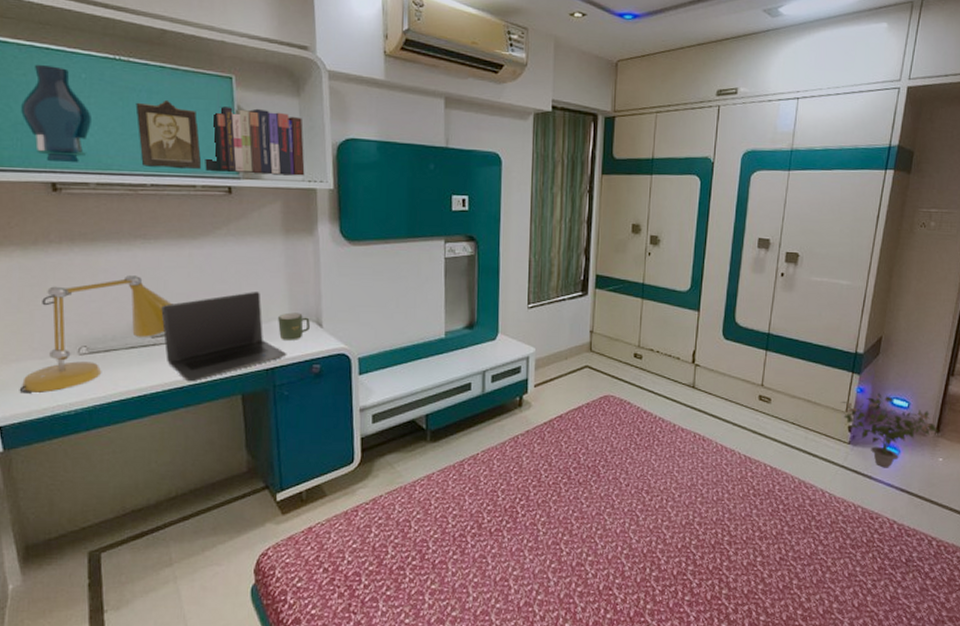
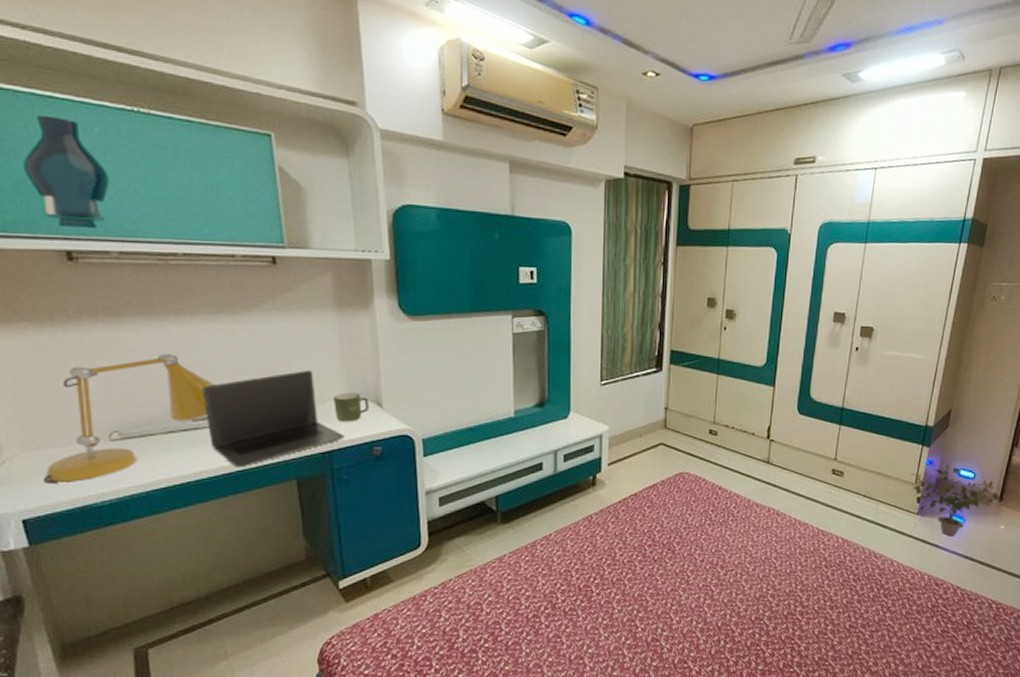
photo frame: present [135,99,202,170] -> none [160,158,241,237]
books: present [205,106,305,176] -> none [244,167,358,246]

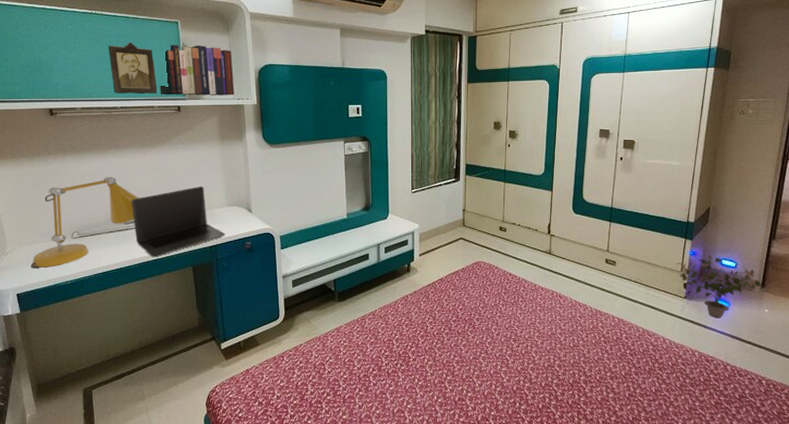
vase: present [22,116,111,229] -> none [25,21,77,94]
photo frame: none [160,158,241,237] -> present [108,42,158,95]
books: none [244,167,358,246] -> present [160,45,235,96]
mug: present [334,392,369,423] -> none [218,202,242,224]

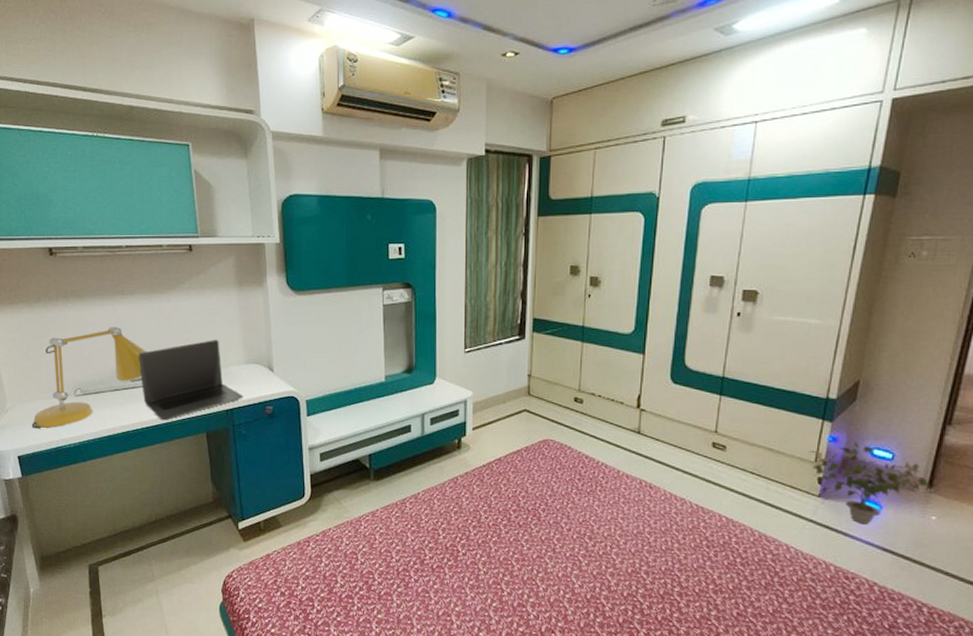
photo frame: present [108,42,158,95] -> none [111,169,166,231]
books: present [160,45,235,96] -> none [169,172,254,232]

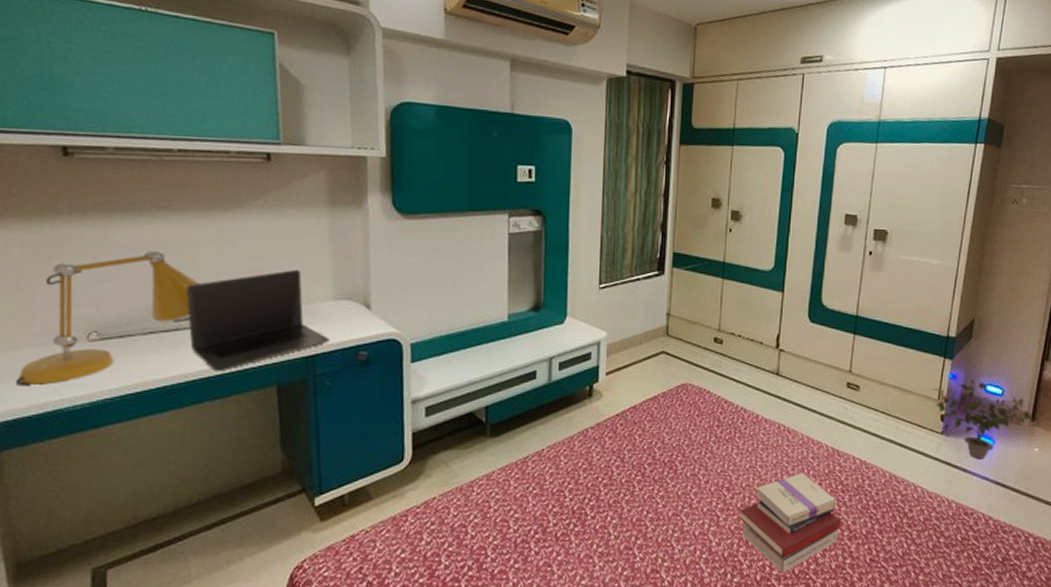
books: none [601,526,706,618] -> present [739,473,841,573]

